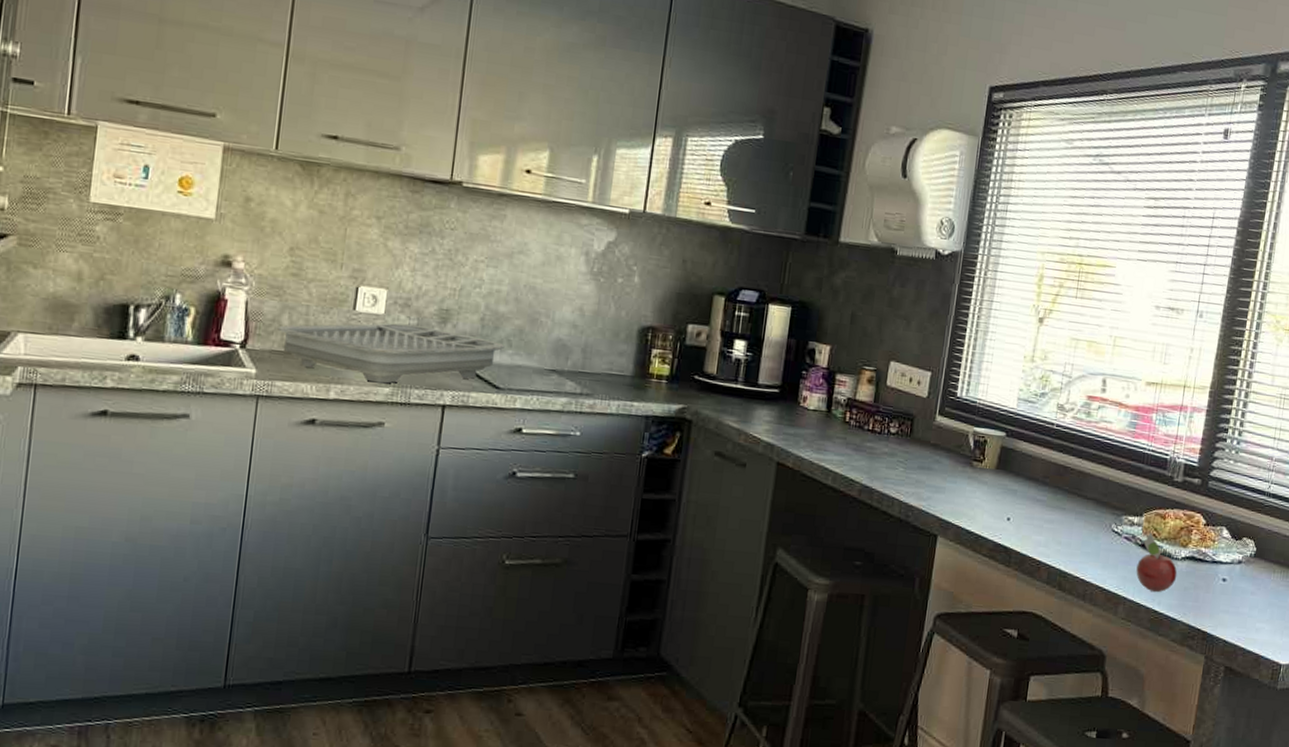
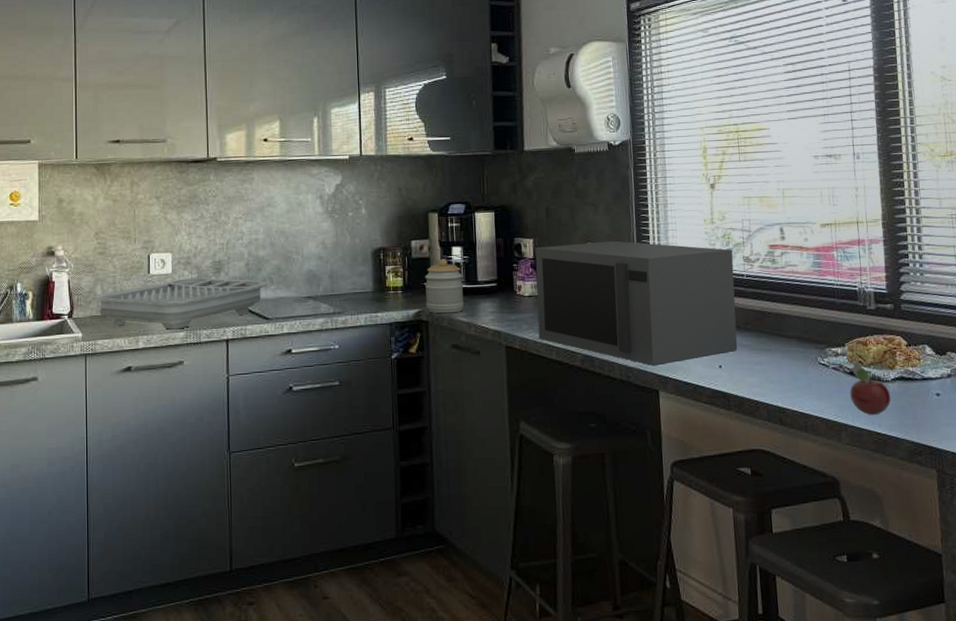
jar: none [691,351,742,416] -> present [424,259,465,314]
microwave: none [816,356,1048,508] -> present [535,240,738,366]

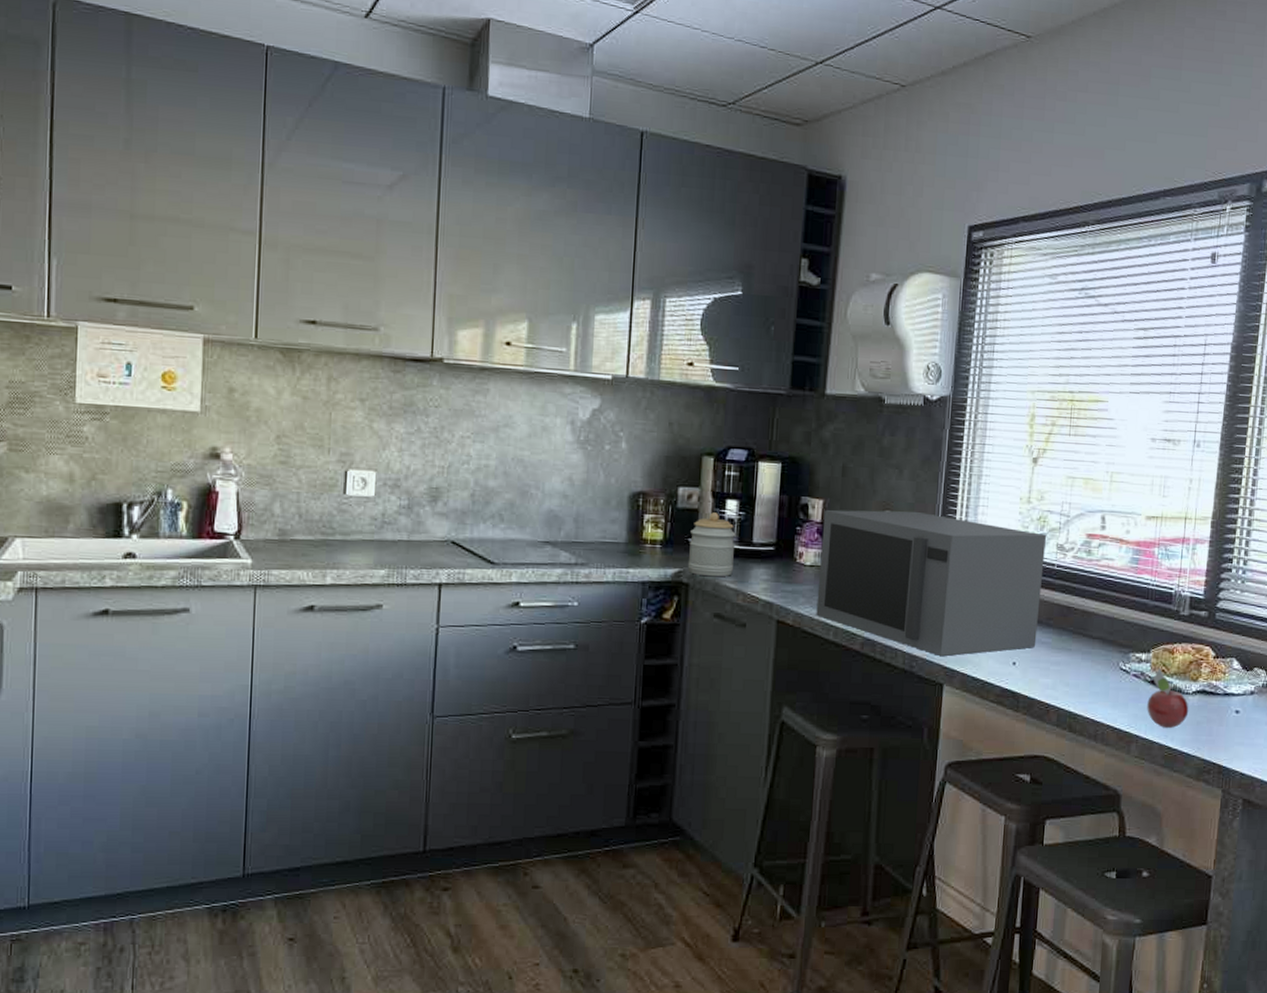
dish rack: present [94,278,268,330] -> none [270,504,497,566]

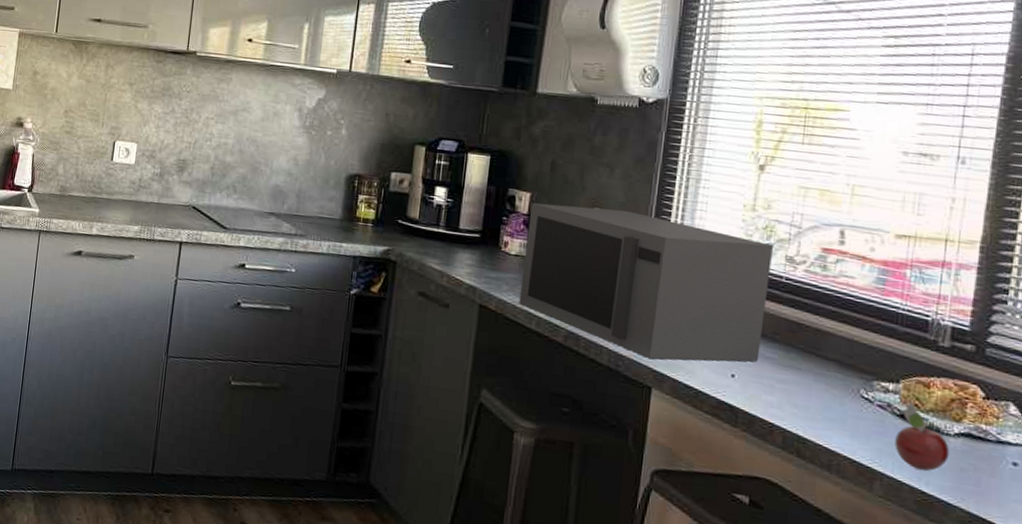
jar: present [687,512,736,577] -> none [396,197,444,258]

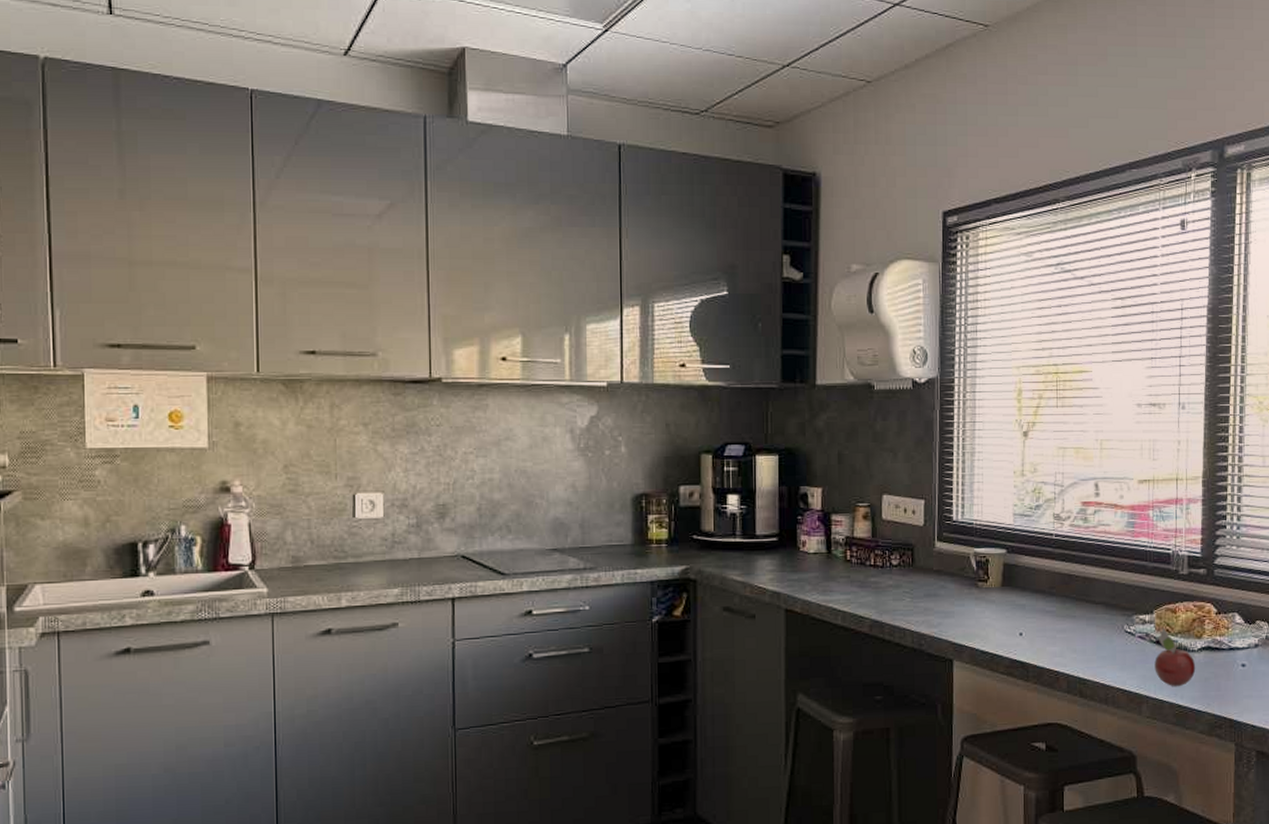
microwave: present [519,203,774,362] -> none [823,492,1043,633]

